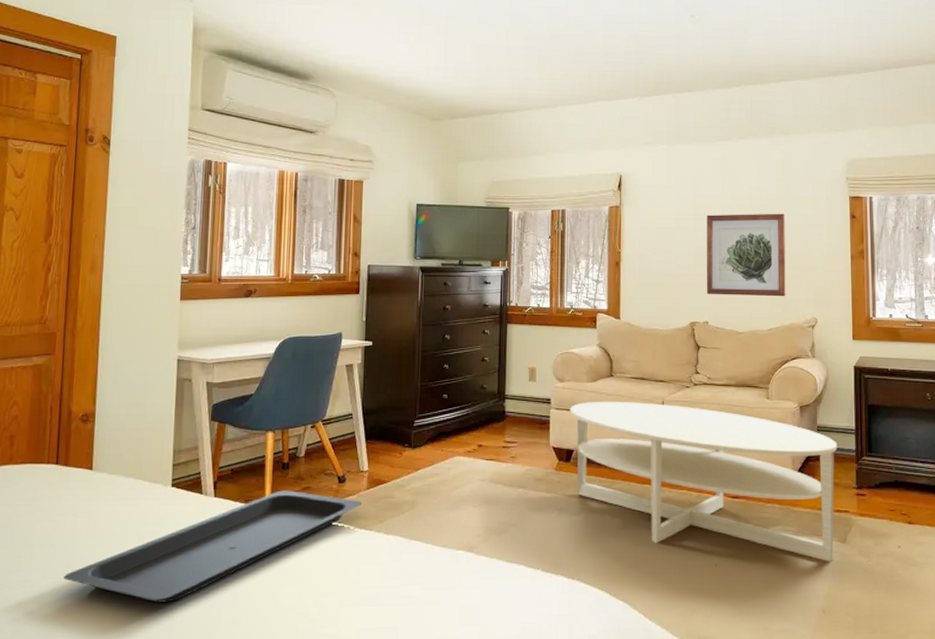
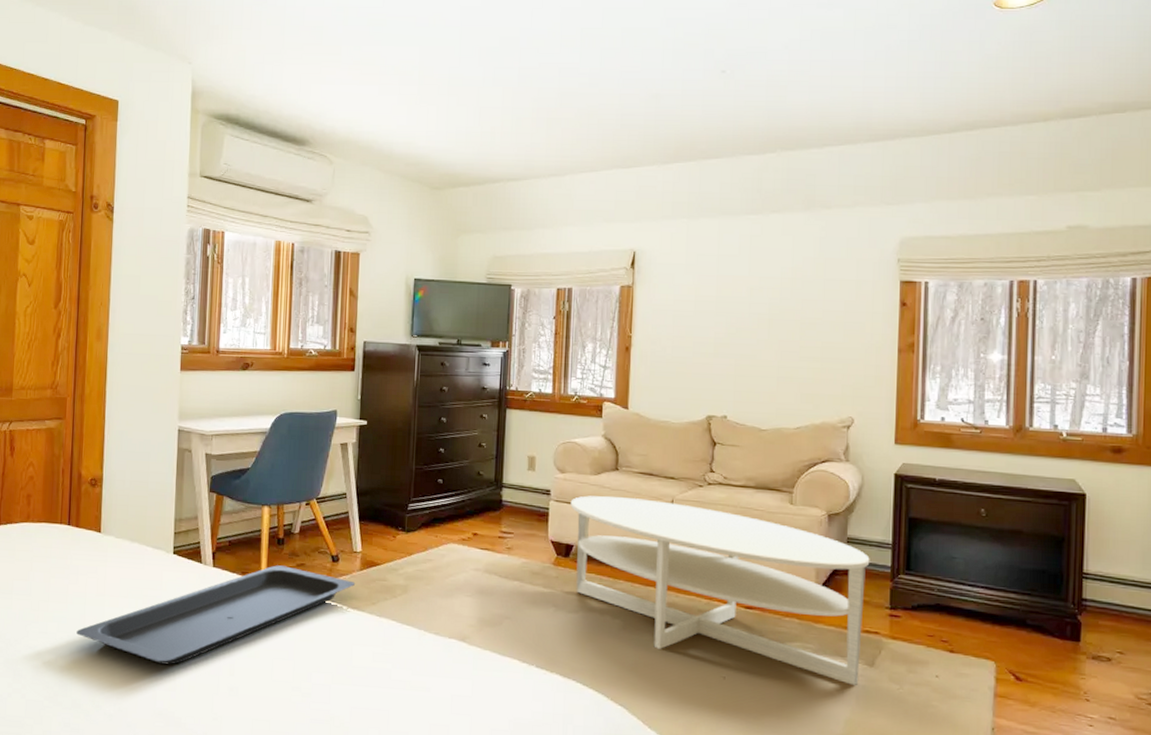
wall art: present [706,213,786,297] -> none [726,297,821,392]

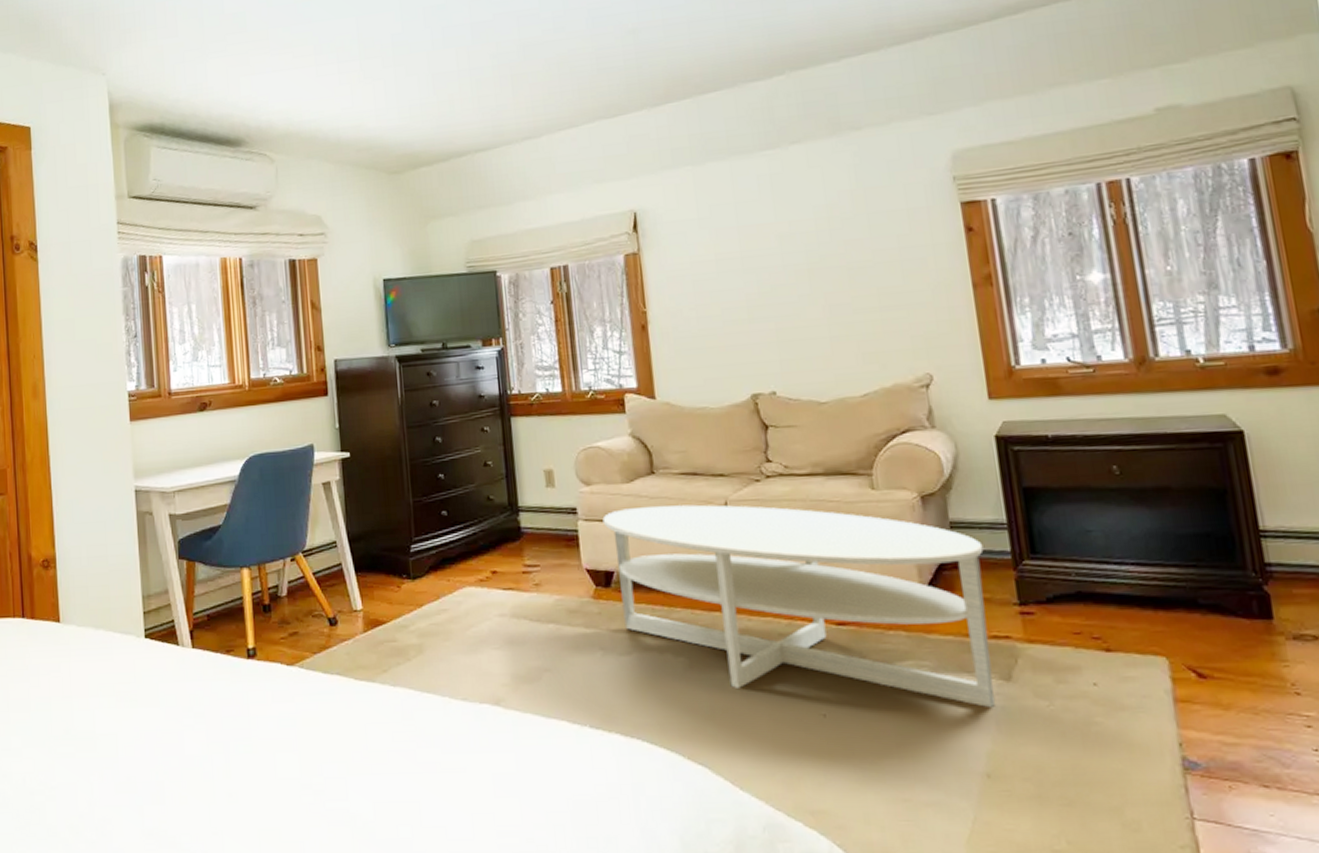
serving tray: present [76,565,356,665] -> none [44,637,361,773]

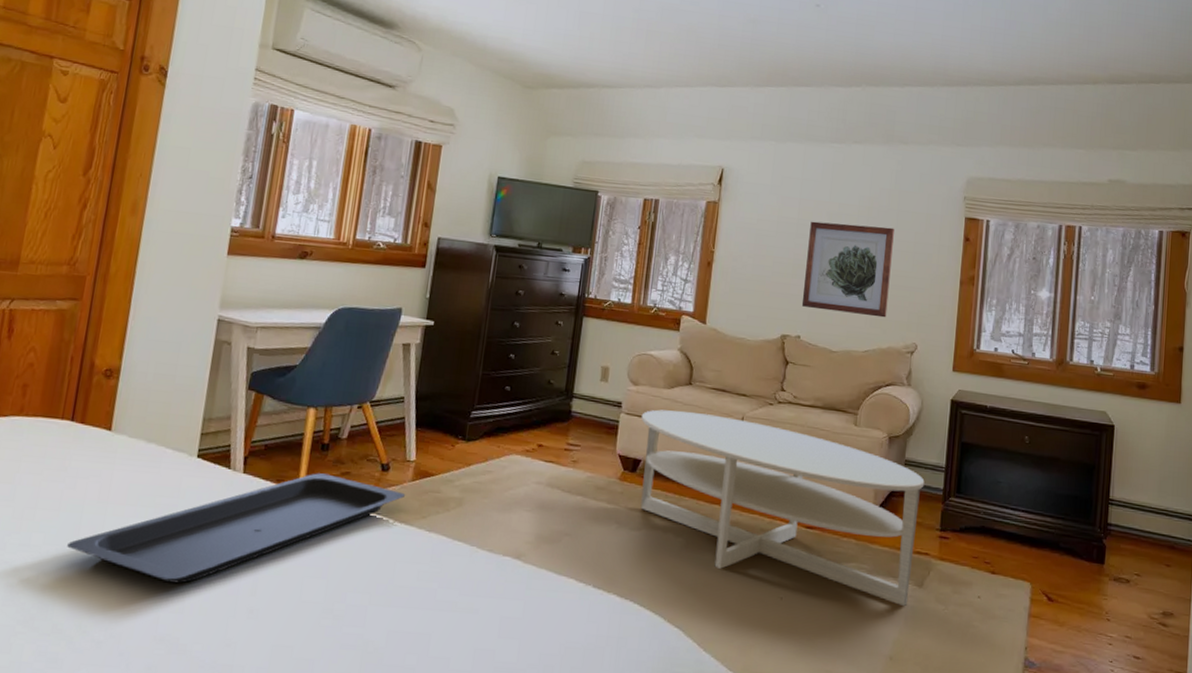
serving tray: none [44,637,361,773] -> present [67,473,406,584]
wall art: none [757,236,883,356] -> present [801,221,894,318]

